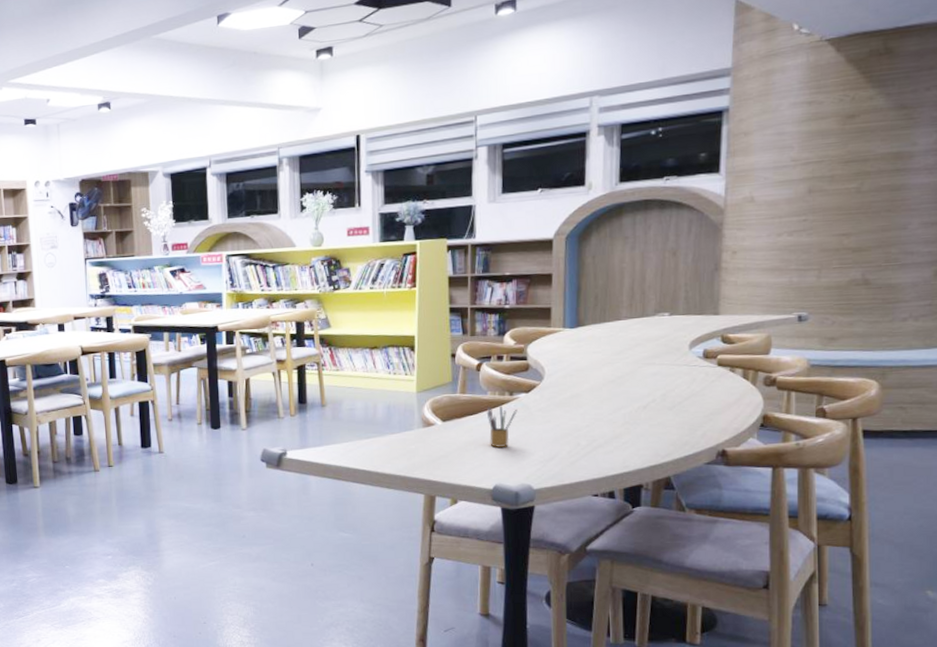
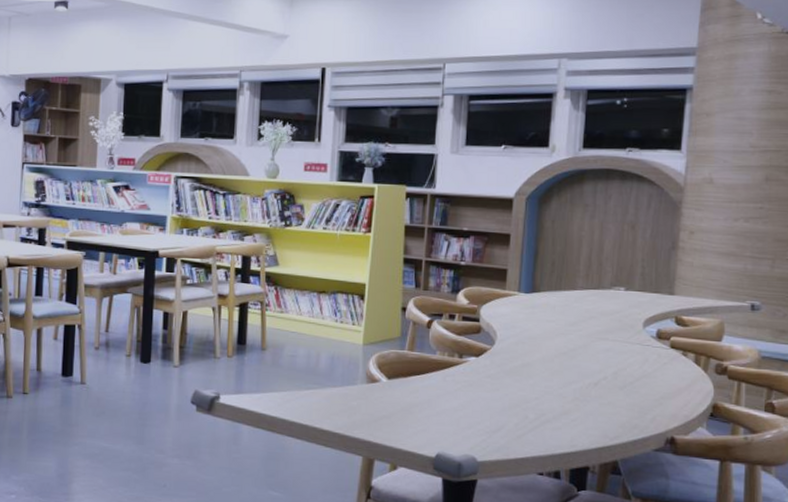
pencil box: present [486,405,517,448] -> none [434,366,466,413]

